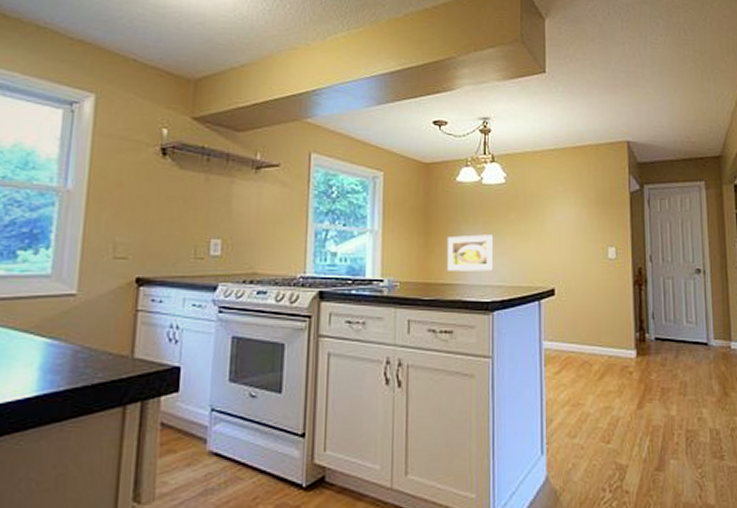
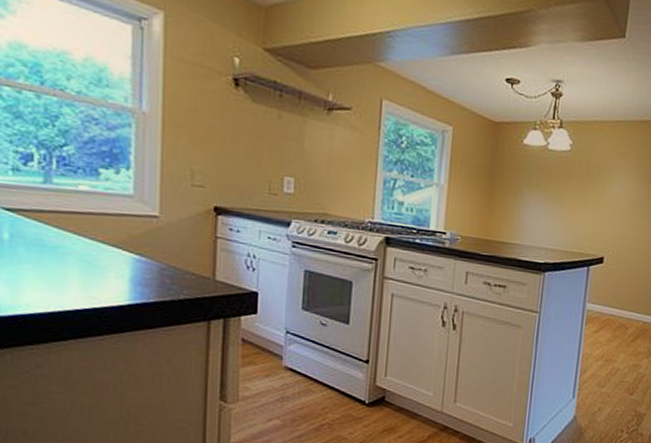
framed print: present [447,234,494,272] -> none [506,197,554,235]

